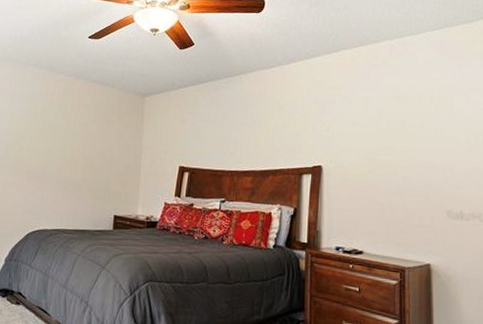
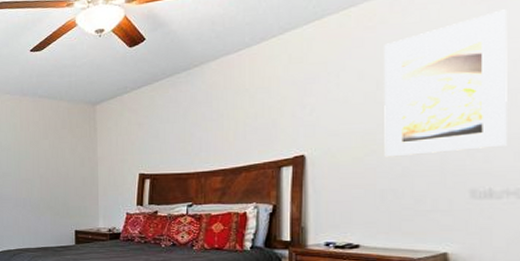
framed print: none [384,67,472,177] -> present [384,9,508,157]

